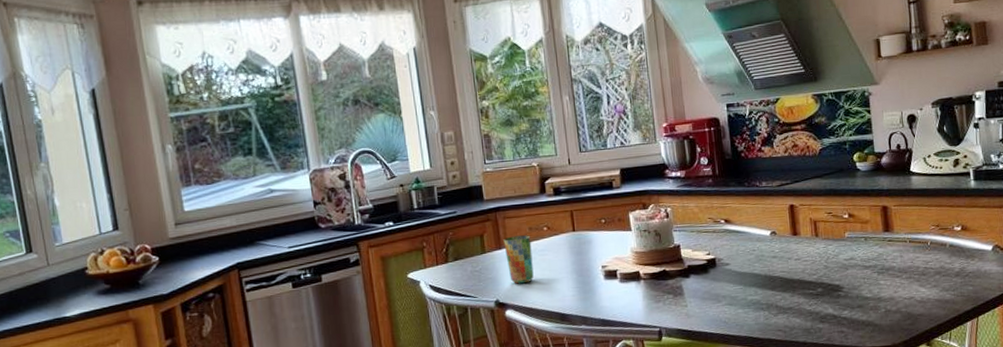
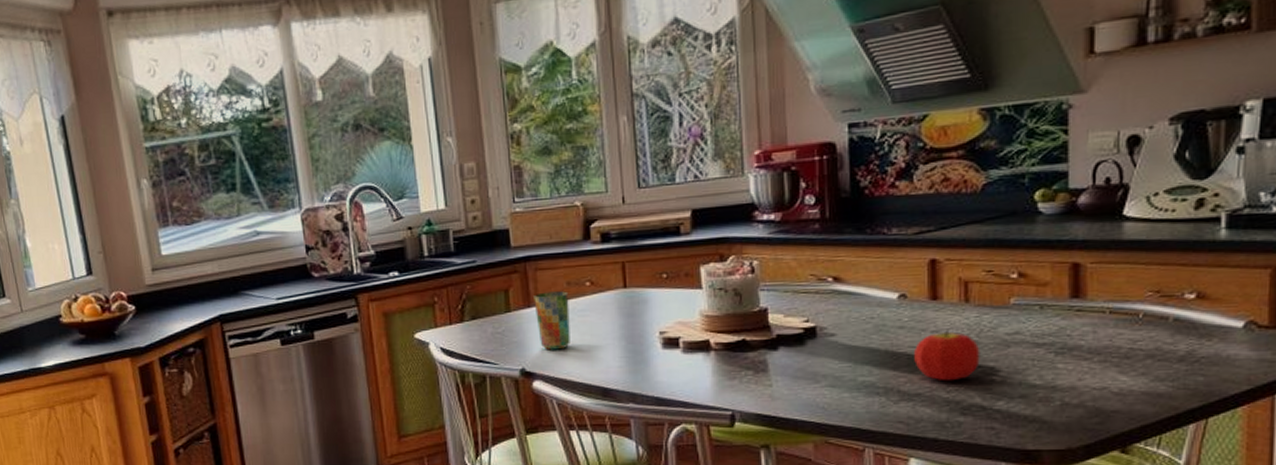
fruit: none [785,256,830,297] -> present [914,328,980,382]

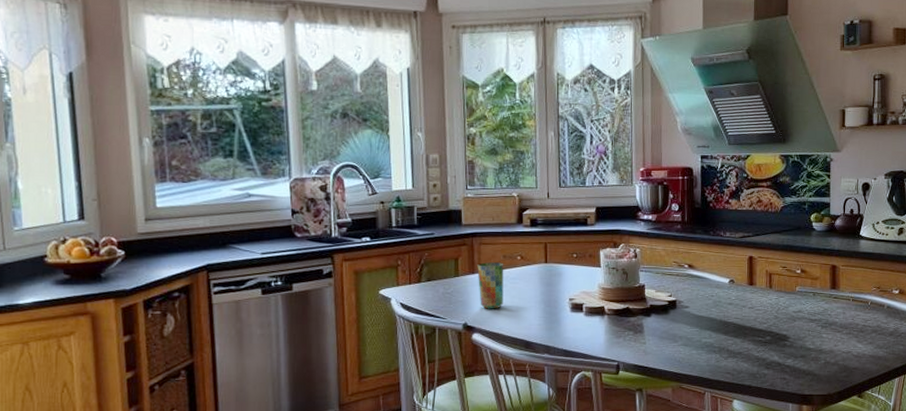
fruit: present [914,328,980,382] -> none [738,306,778,344]

